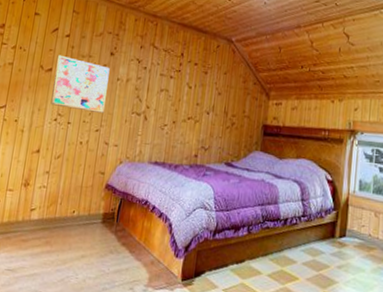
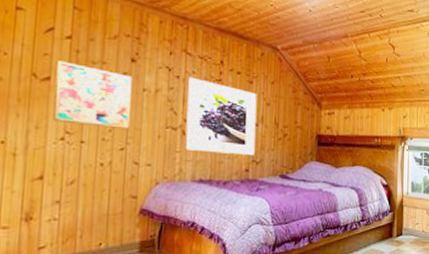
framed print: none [145,68,211,143] -> present [185,77,257,156]

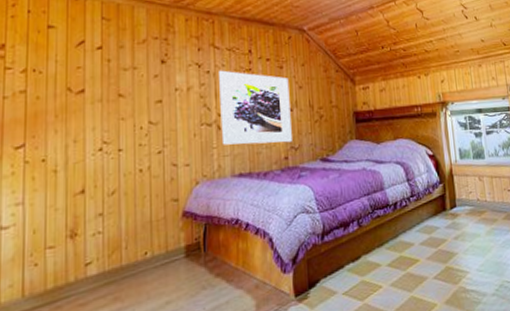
wall art: present [53,60,132,130] -> none [89,72,166,133]

